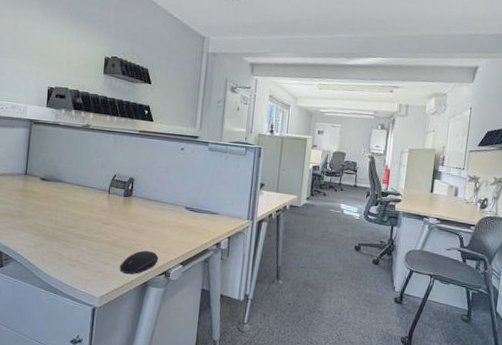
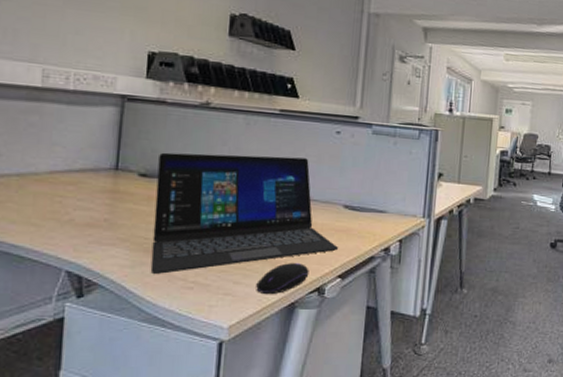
laptop: none [47,162,181,254] -> present [151,152,339,274]

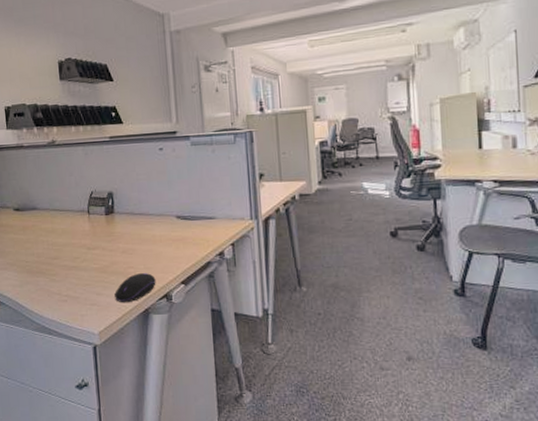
laptop: present [151,152,339,274] -> none [25,177,178,290]

